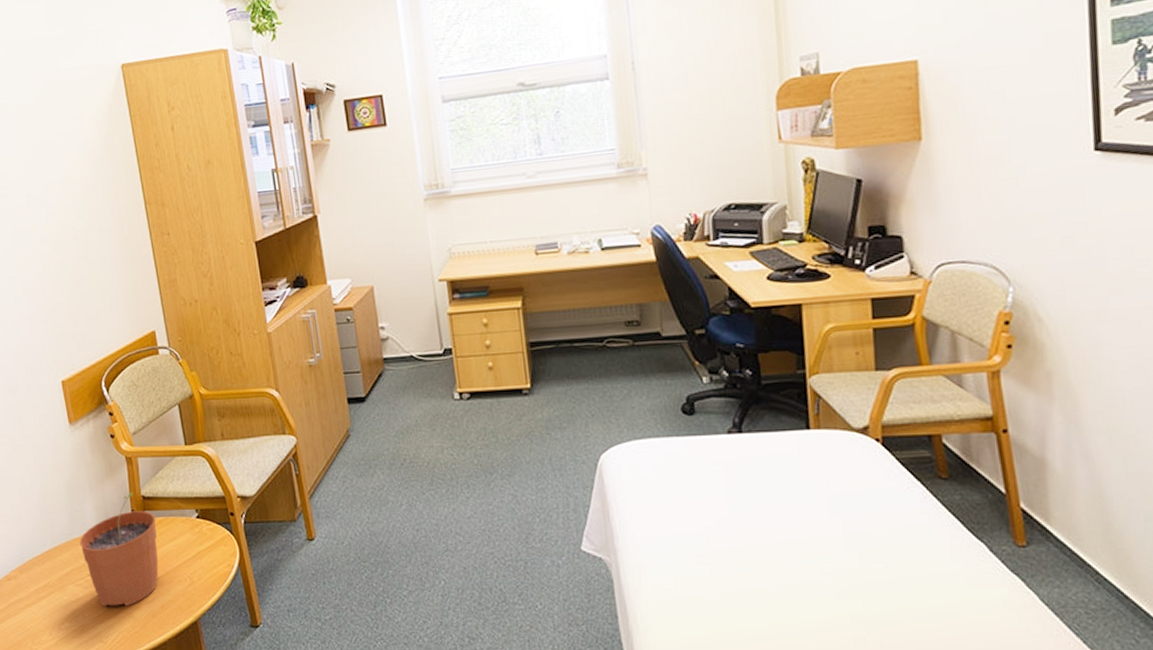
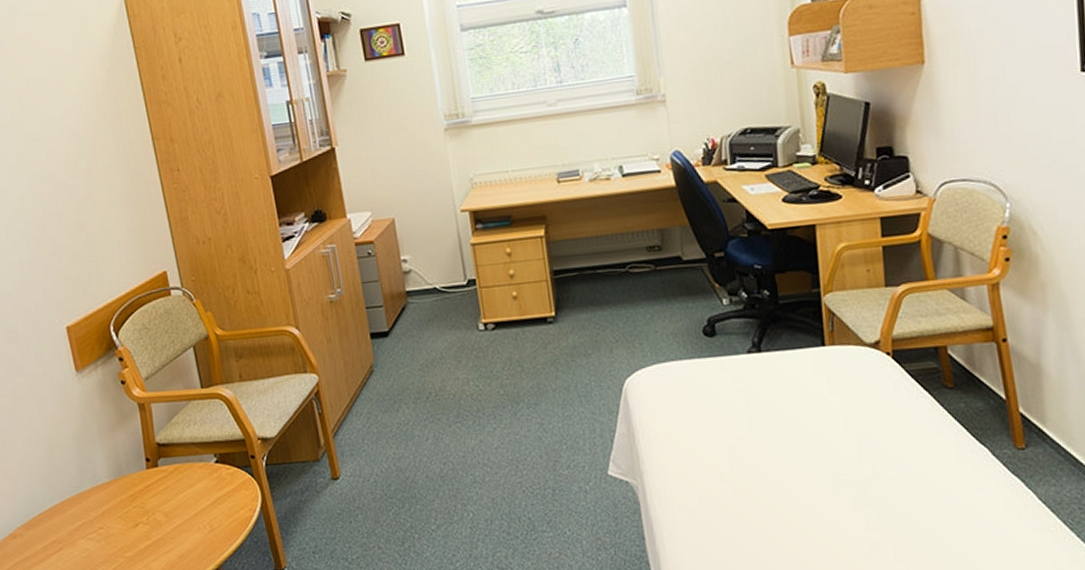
plant pot: present [79,492,159,607] -> none [90,439,176,560]

